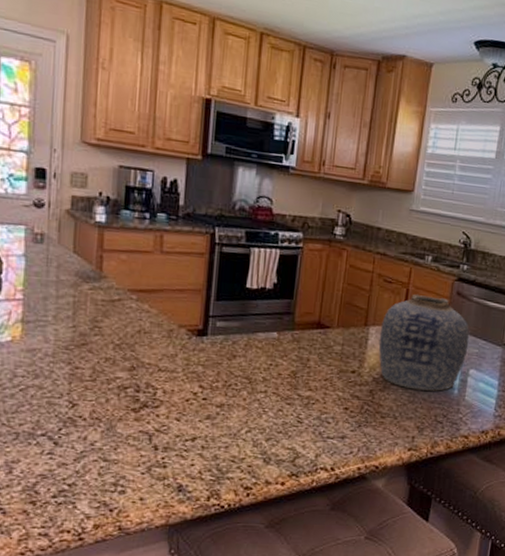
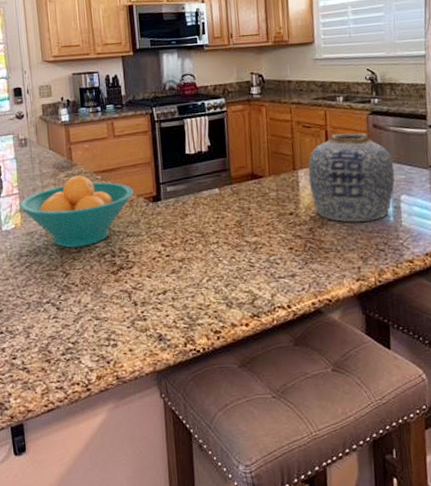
fruit bowl: none [22,290,175,376] -> present [20,175,133,248]

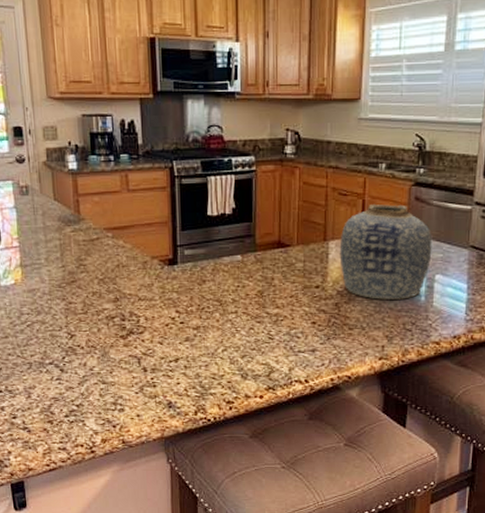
fruit bowl: present [20,175,133,248] -> none [20,231,147,308]

